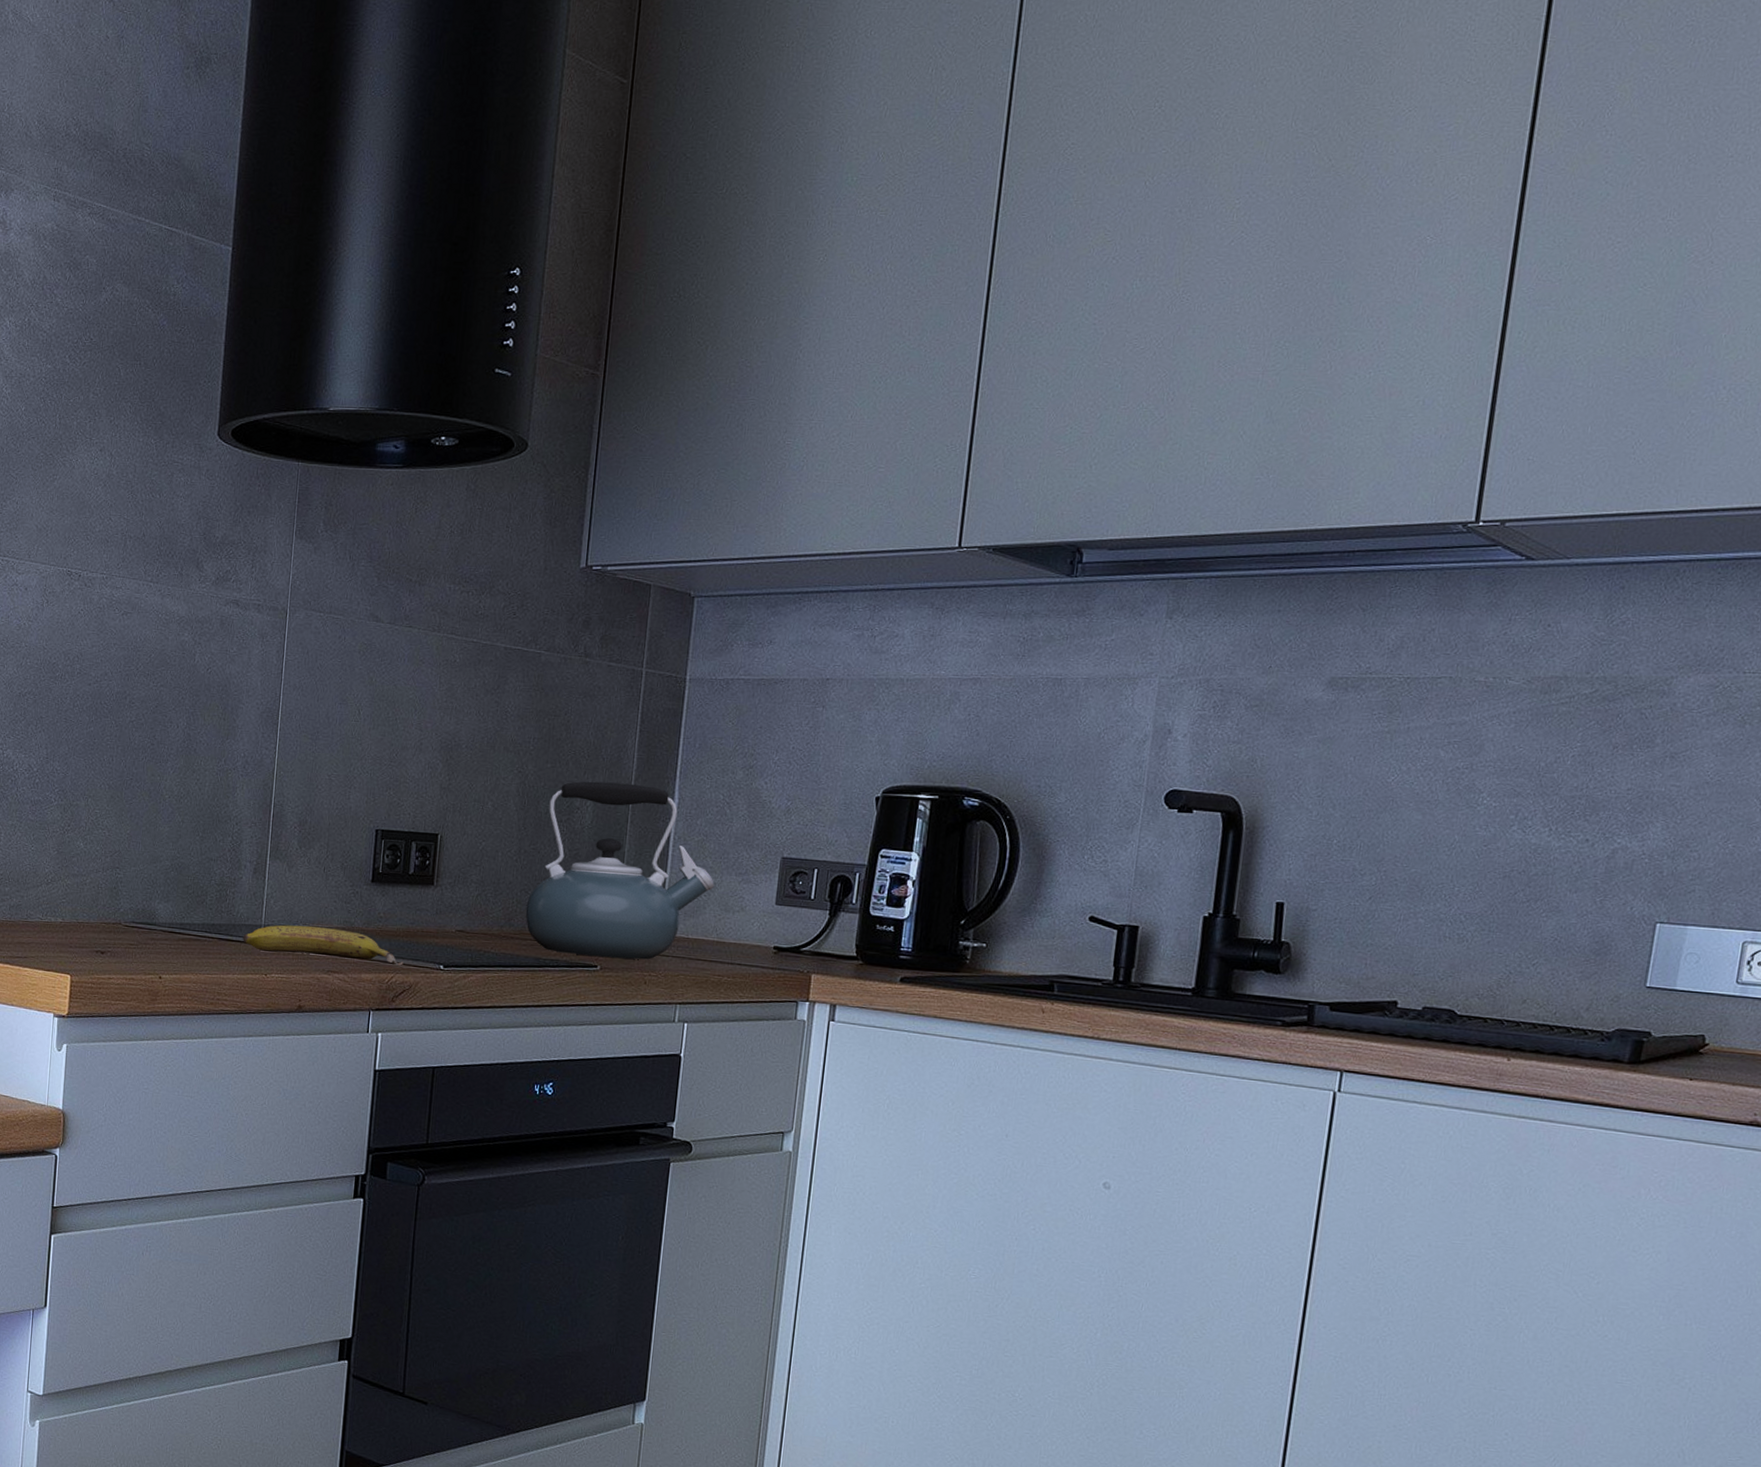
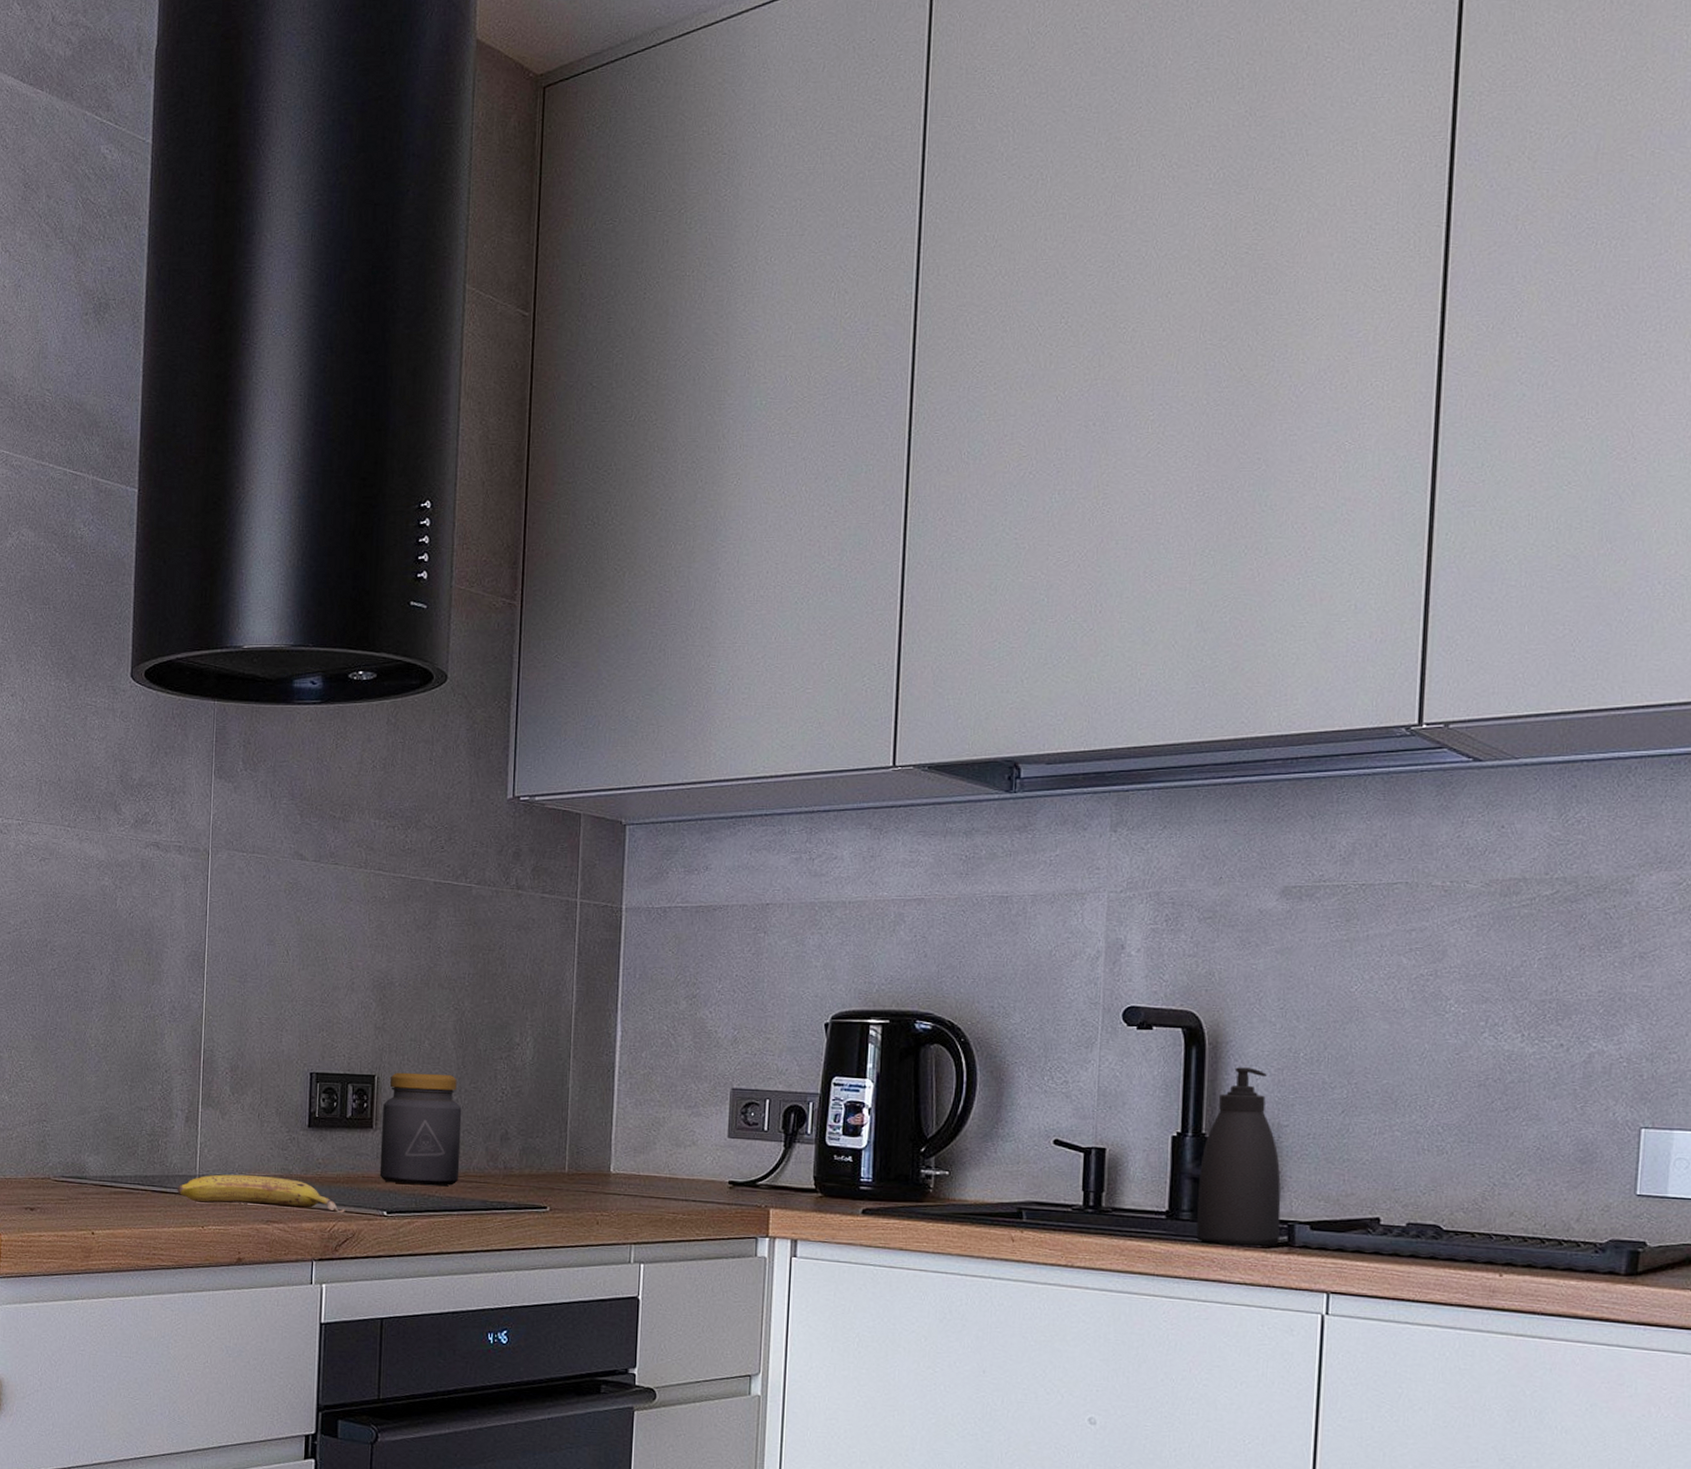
jar: none [438,831,521,943] -> present [379,1072,462,1186]
kettle: present [525,781,715,960] -> none [469,1016,664,1199]
soap dispenser: none [1219,852,1305,1026] -> present [1196,1067,1281,1247]

